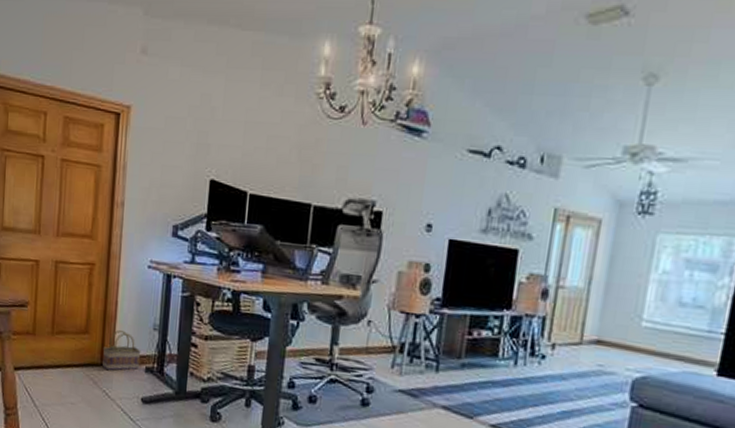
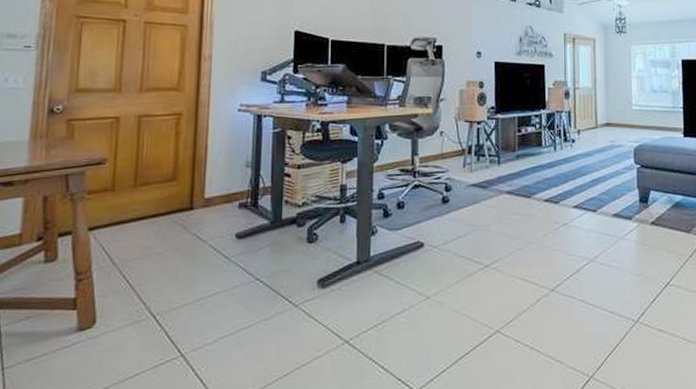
basket: present [102,330,141,371] -> none [192,173,234,213]

